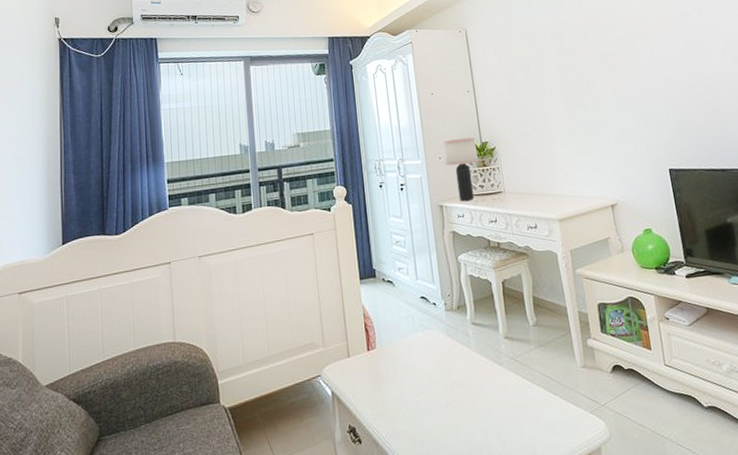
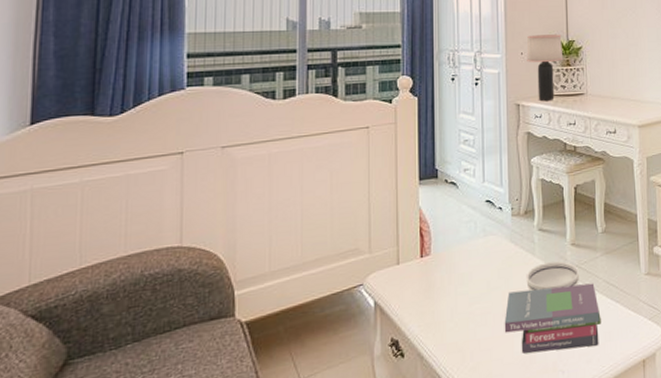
books: none [448,375,542,443] -> present [504,283,601,354]
bowl: none [464,354,516,383] -> present [526,261,579,291]

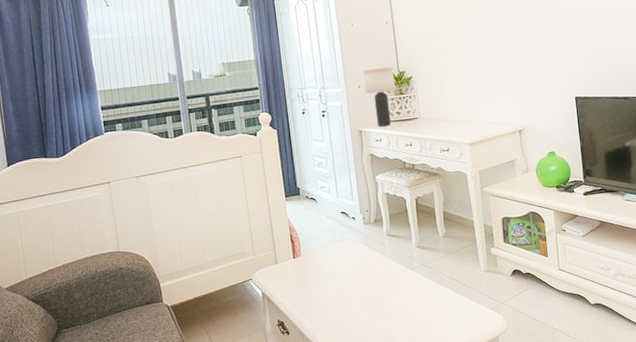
books: present [504,283,601,354] -> none [365,278,448,334]
bowl: present [526,261,579,291] -> none [380,260,426,285]

